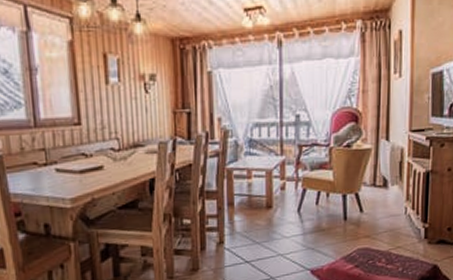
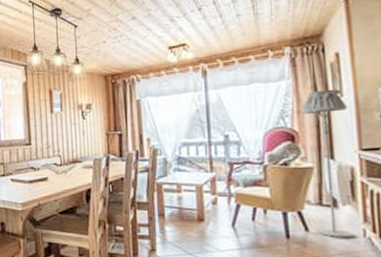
floor lamp: none [365,68,404,217] -> present [301,89,354,237]

